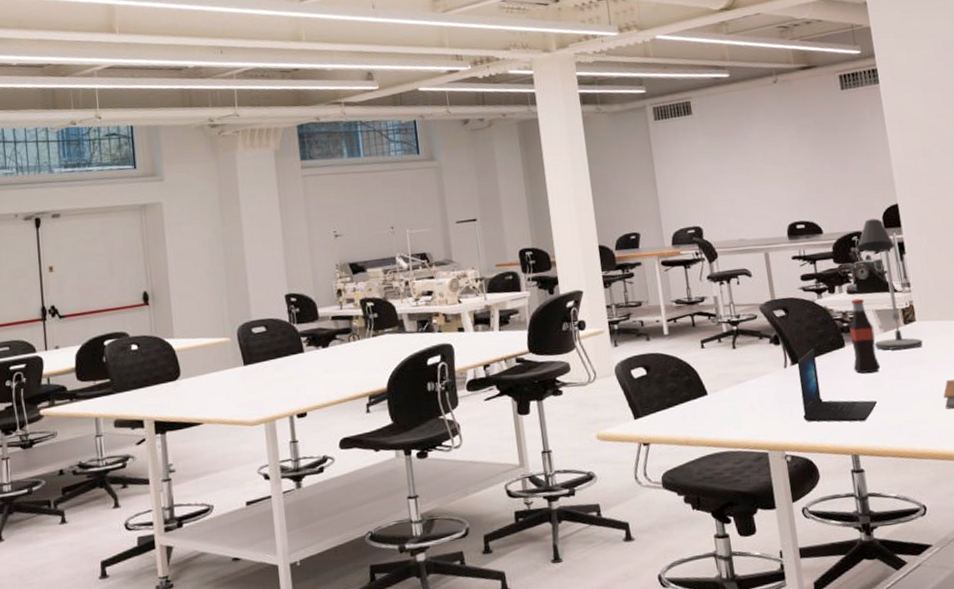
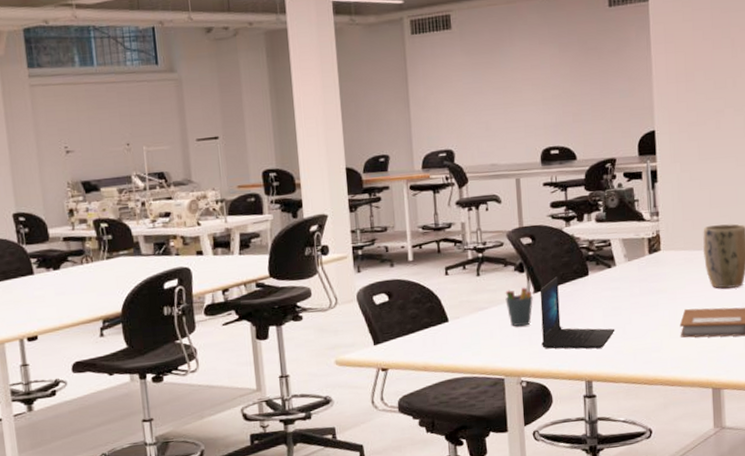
pen holder: none [762,352,791,400] -> present [505,280,533,327]
bottle: present [849,298,881,374] -> none [595,227,622,302]
desk lamp: present [856,218,923,350] -> none [609,145,665,279]

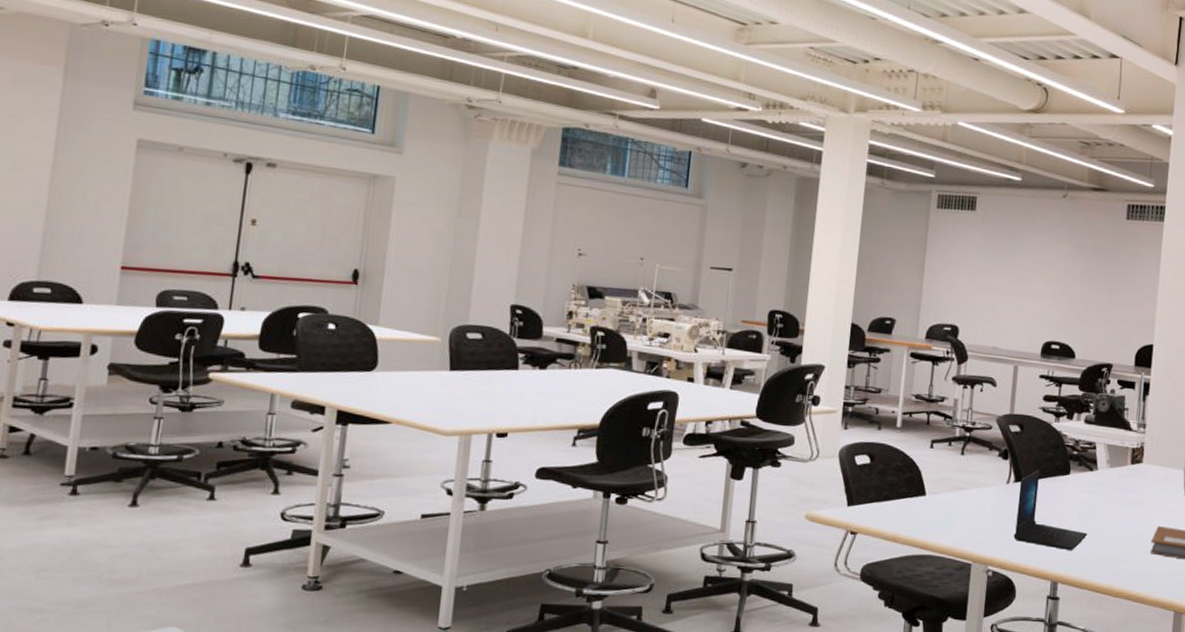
pen holder: present [505,280,533,327] -> none [985,469,1014,514]

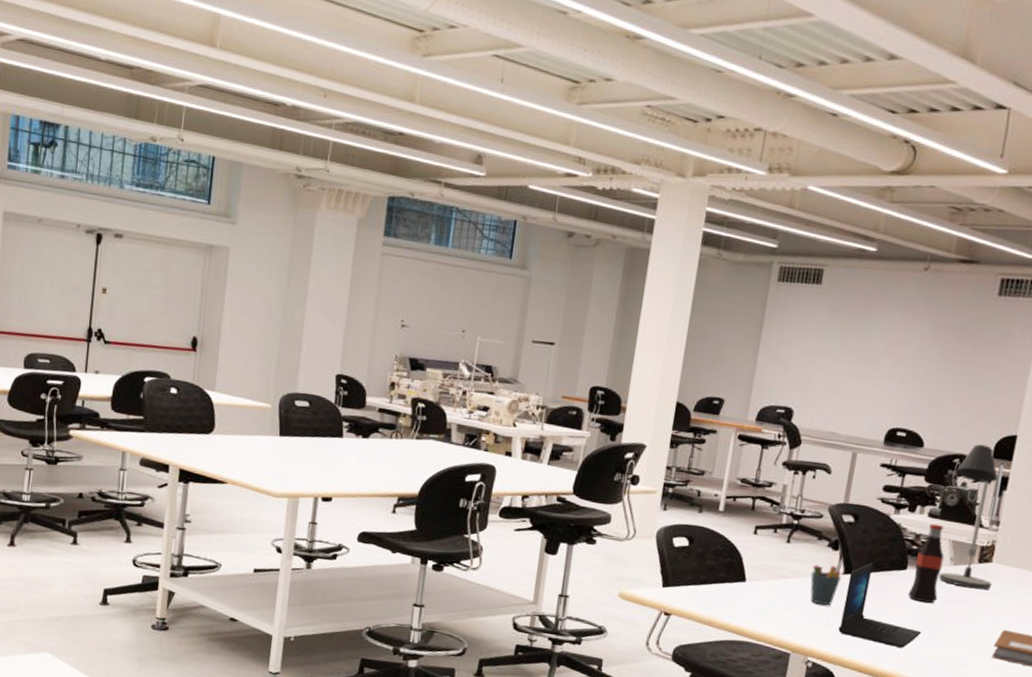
pen holder: none [985,469,1014,514] -> present [810,560,844,606]
bottle: none [1072,429,1102,506] -> present [907,523,945,604]
desk lamp: none [1098,354,1144,489] -> present [939,444,999,590]

